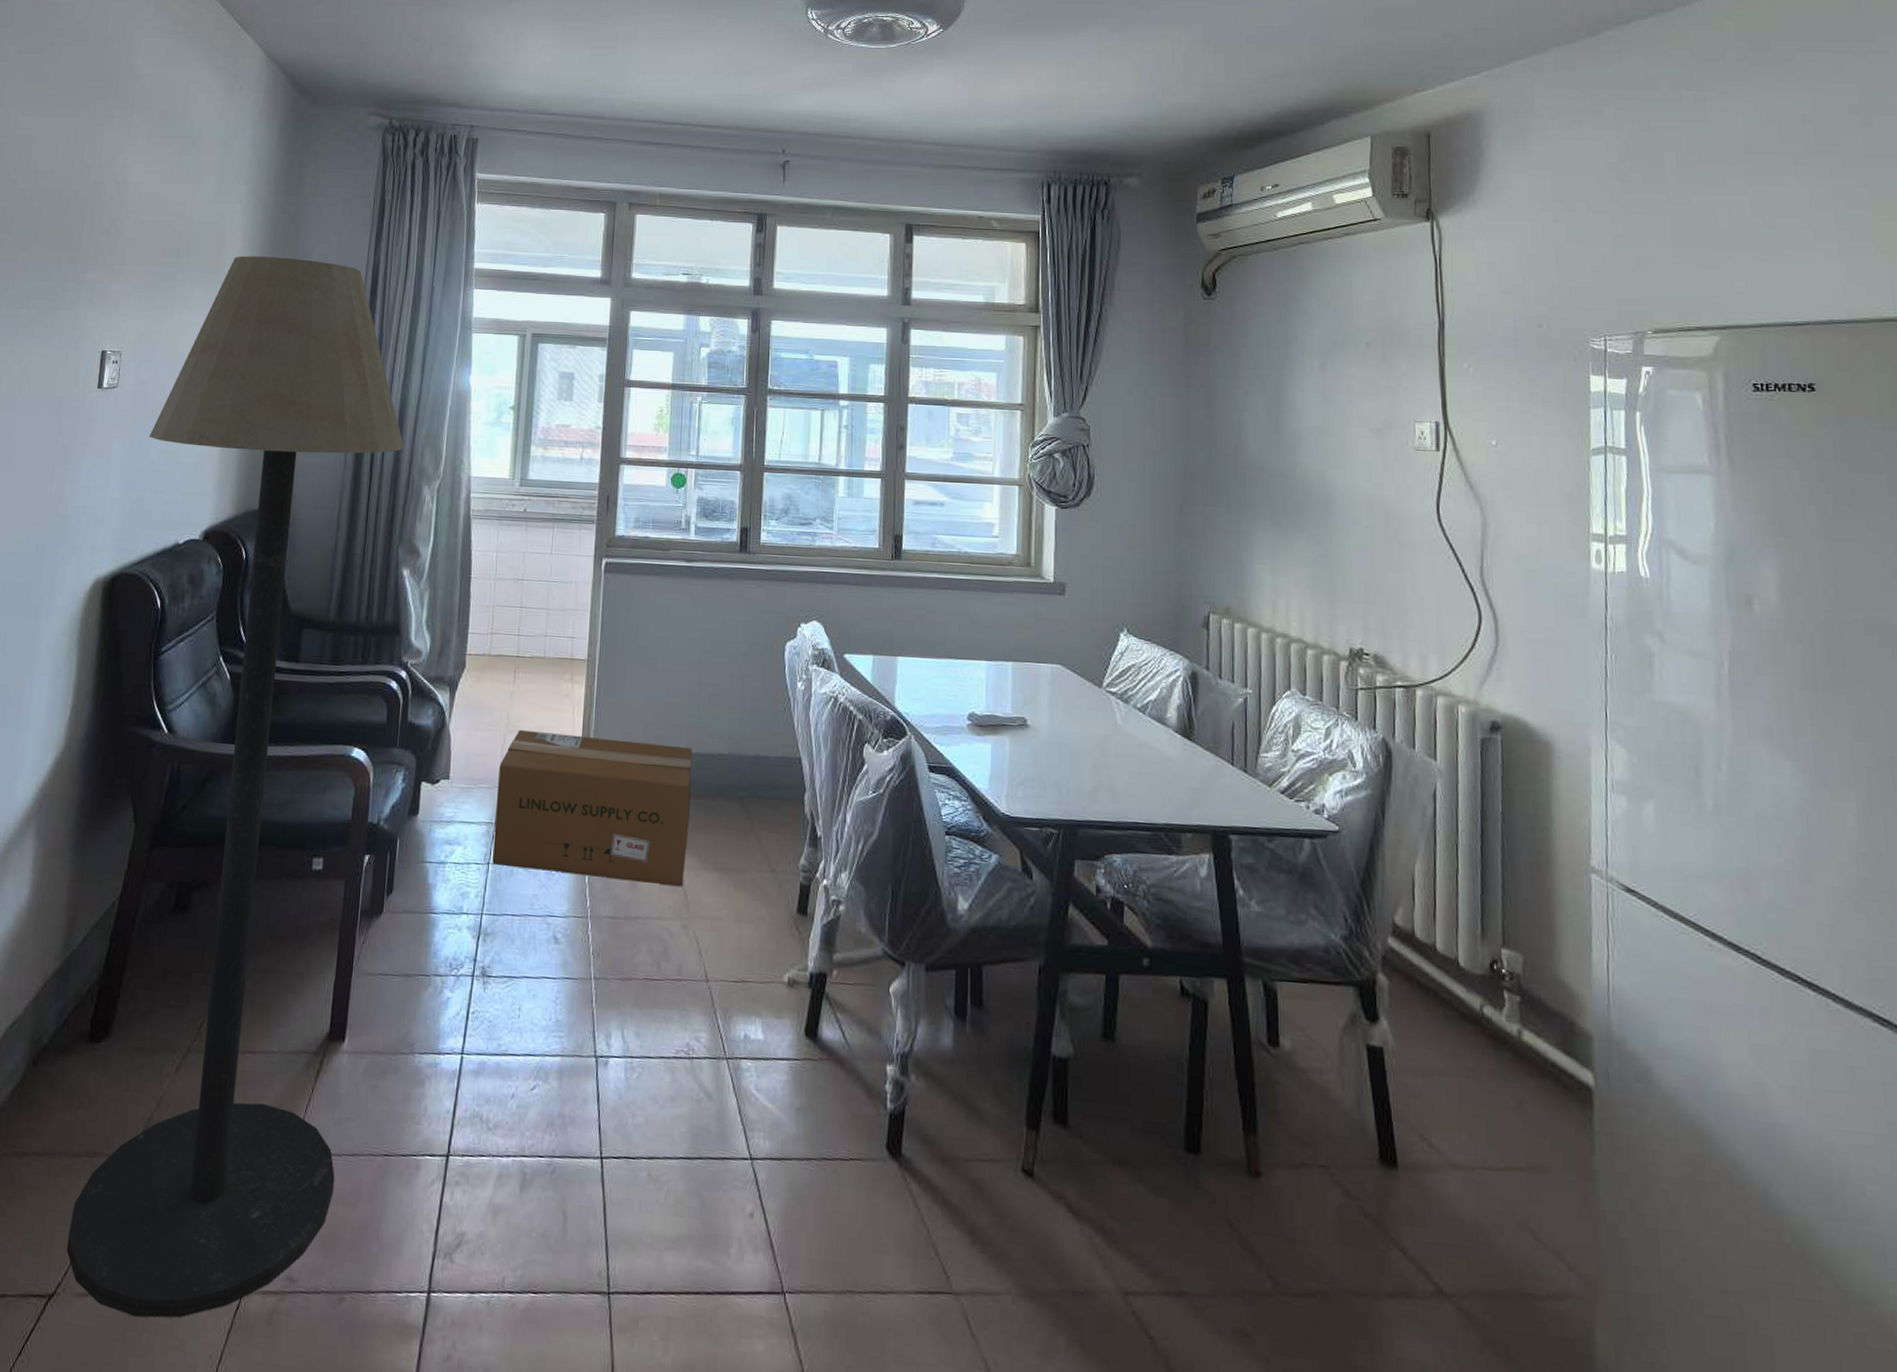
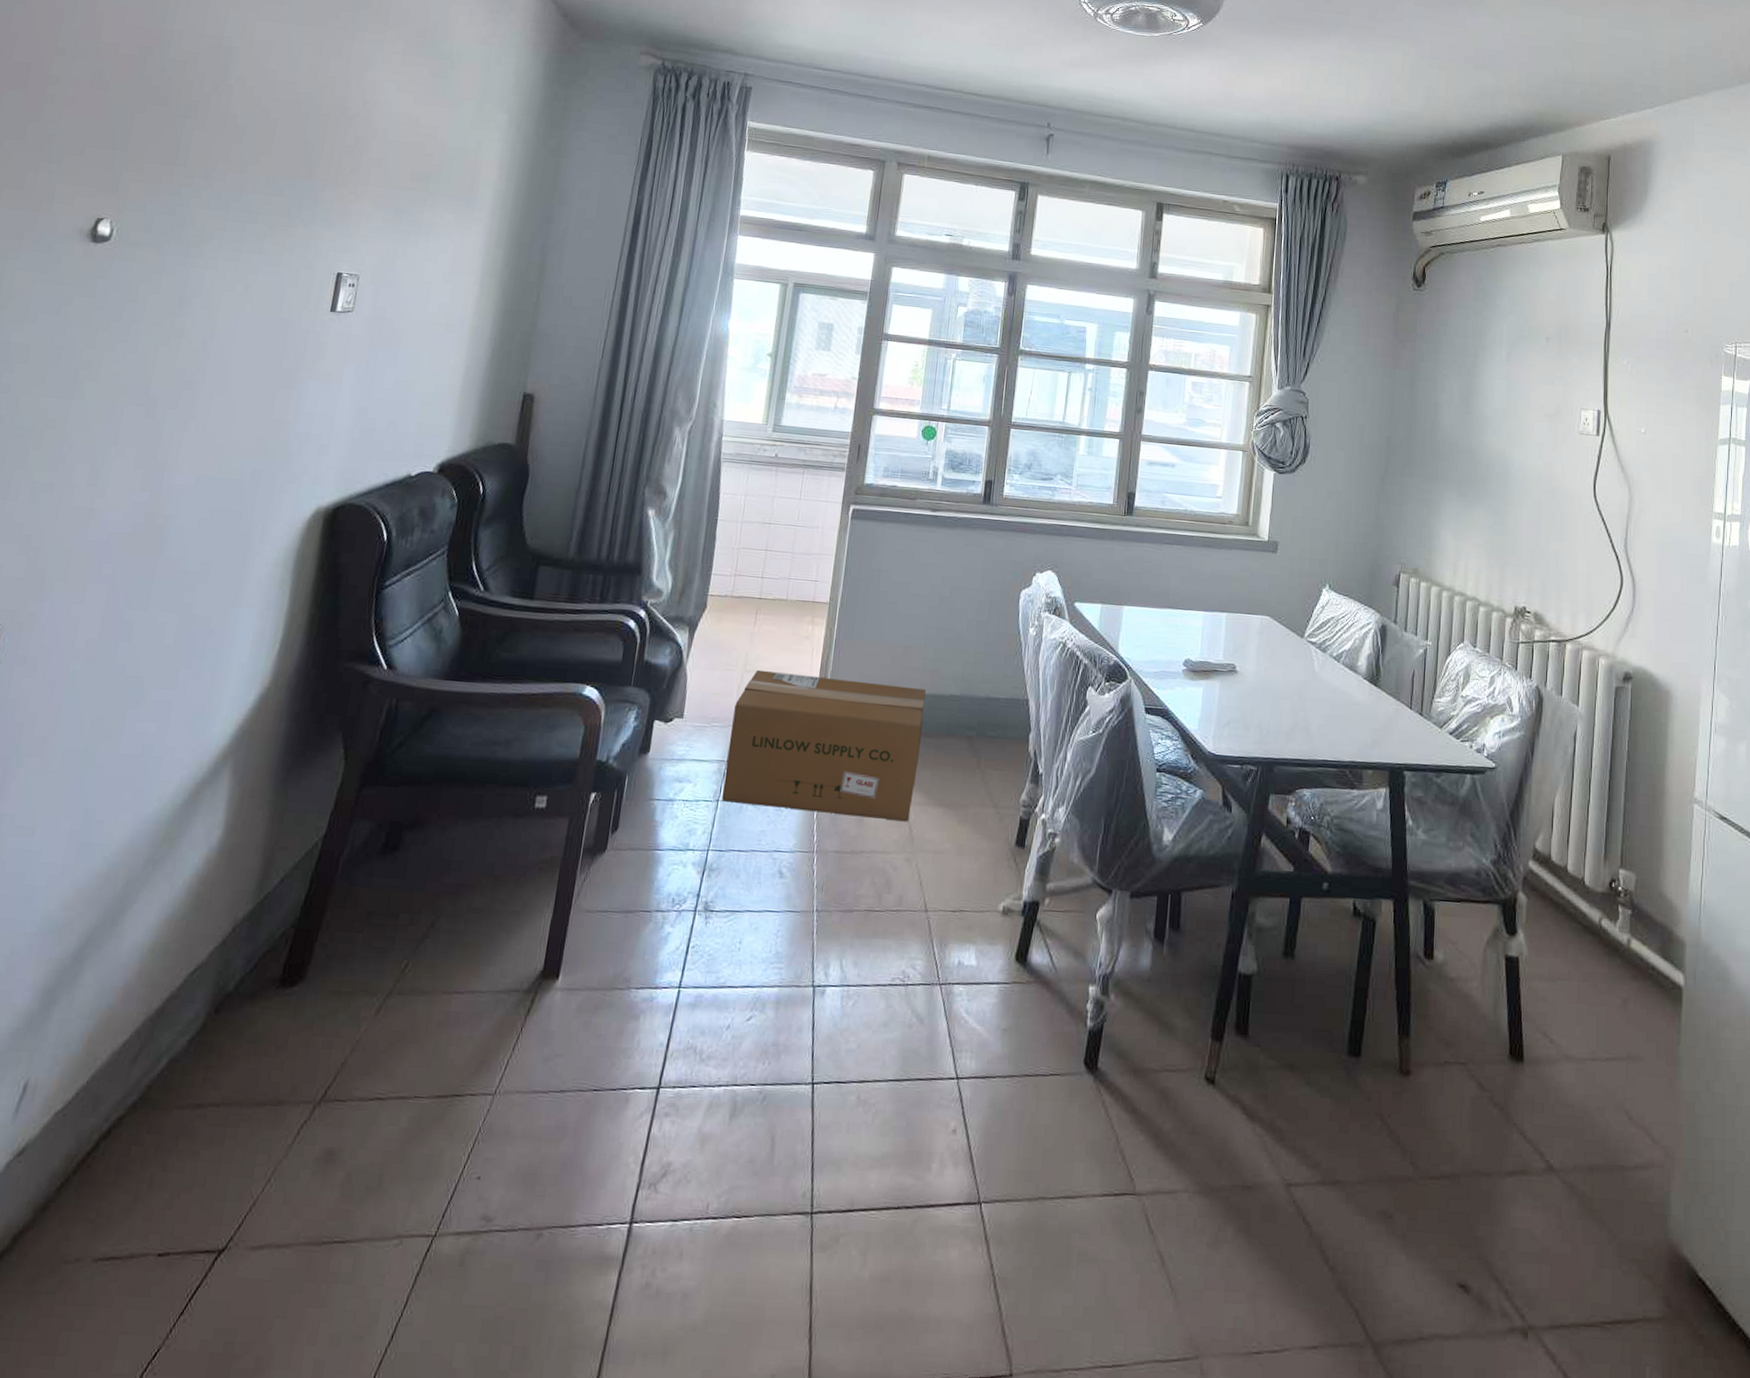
floor lamp: present [66,256,404,1318] -> none [241,185,657,1267]

